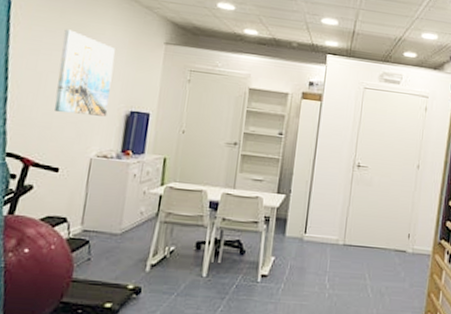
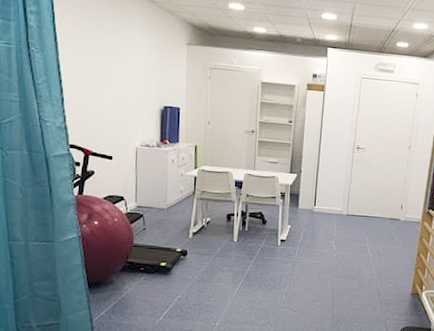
wall art: present [54,29,115,117] -> none [101,35,146,112]

